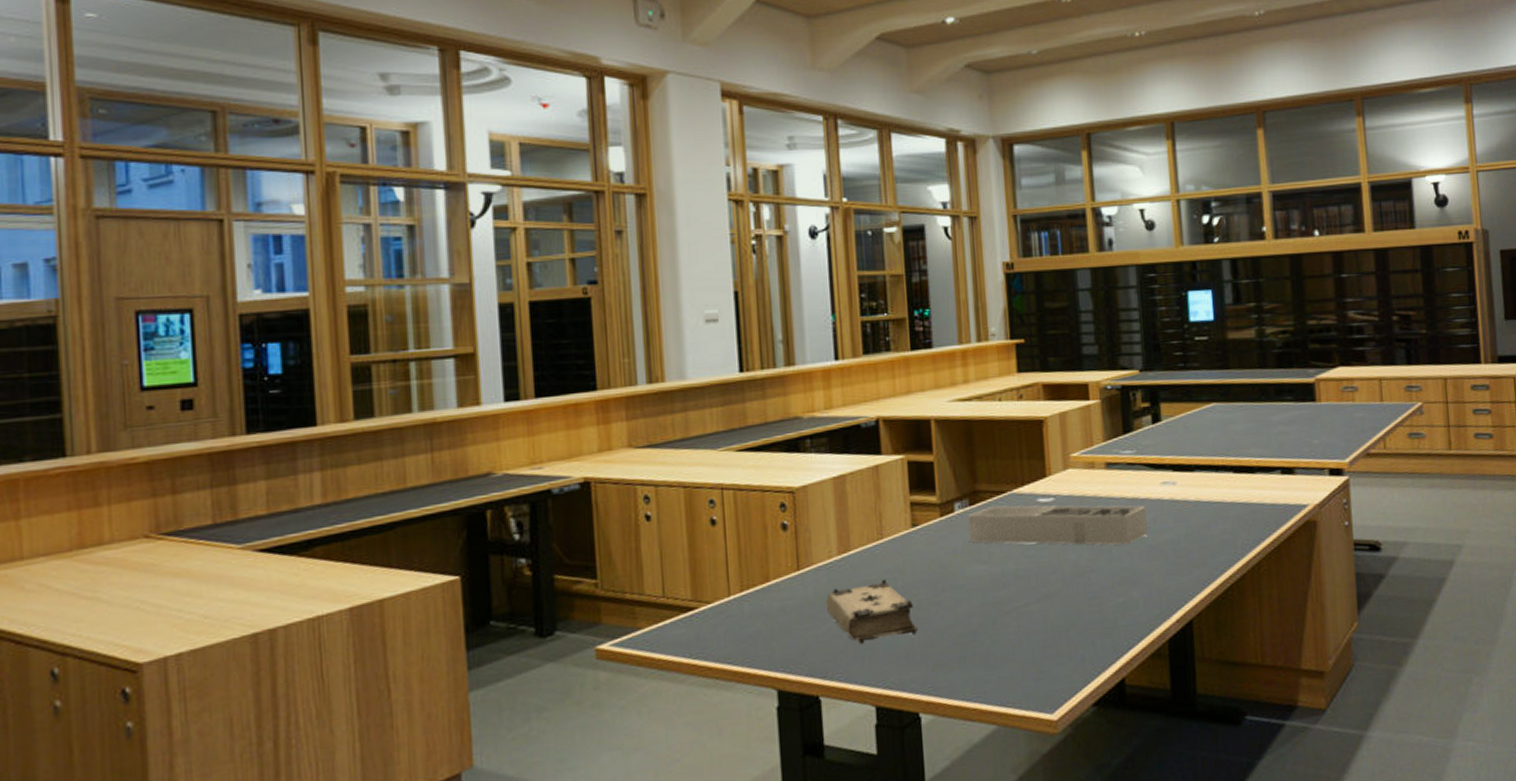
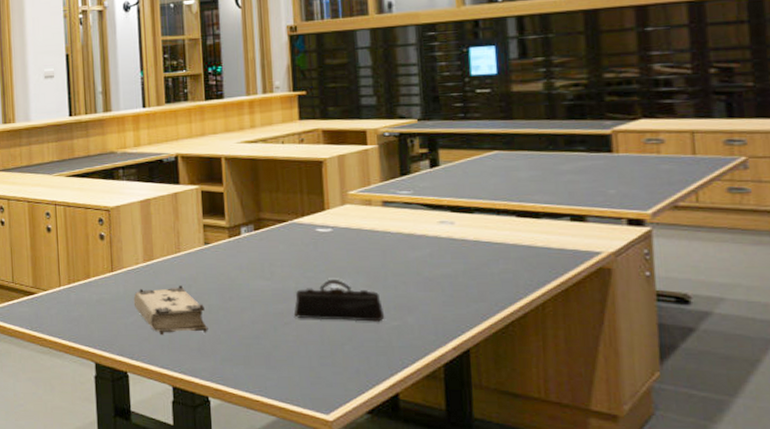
desk organizer: present [967,505,1147,545] -> none [252,233,424,275]
pencil case: none [1014,555,1110,605] -> present [293,279,385,322]

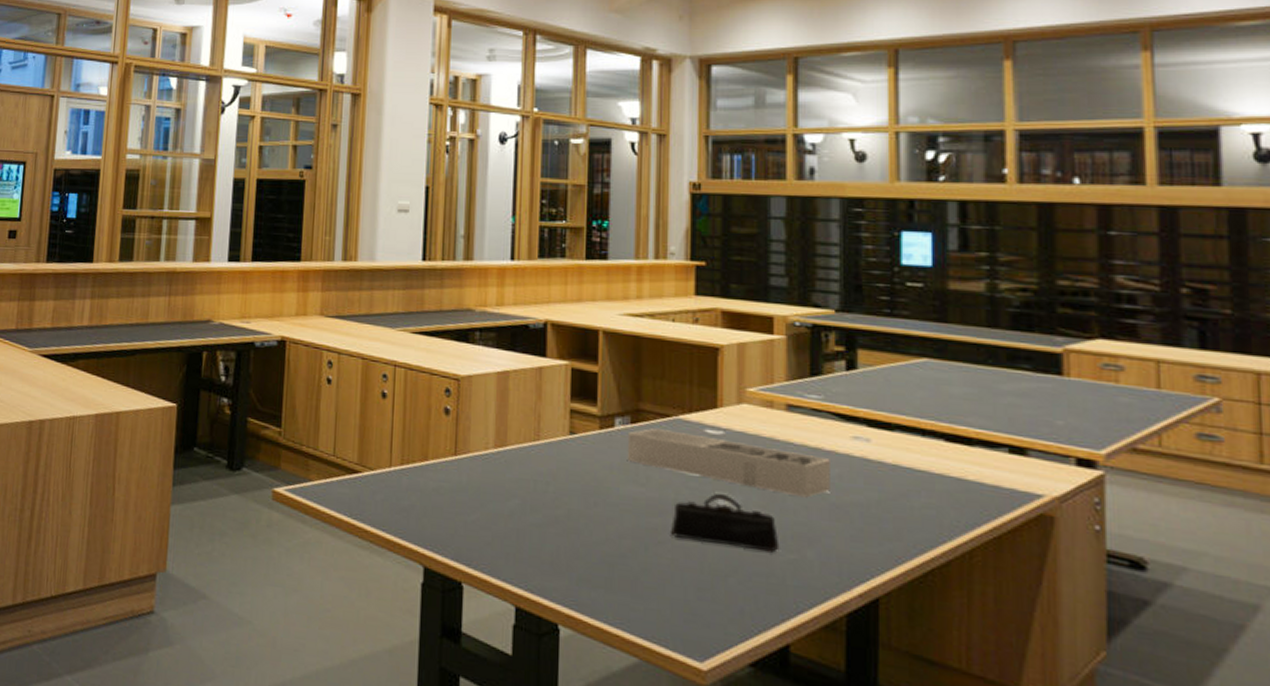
book: present [133,285,208,336] -> none [477,479,565,544]
desk organizer: none [252,233,424,275] -> present [627,428,830,498]

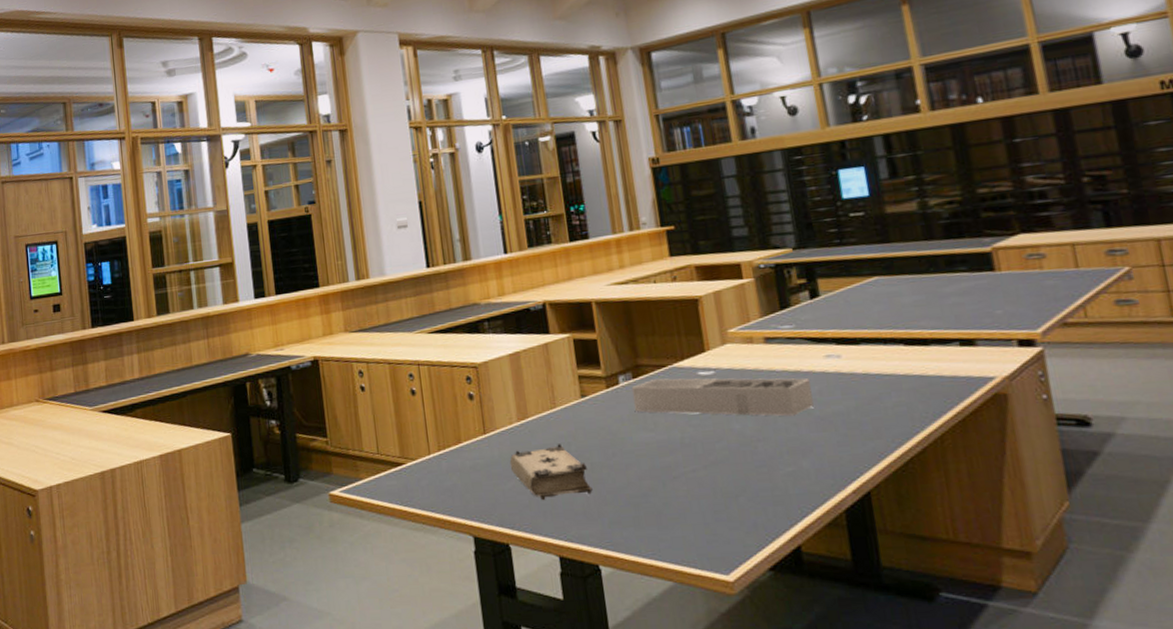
book: none [477,479,565,544] -> present [509,444,593,501]
pencil case: present [670,493,780,553] -> none [682,425,779,471]

